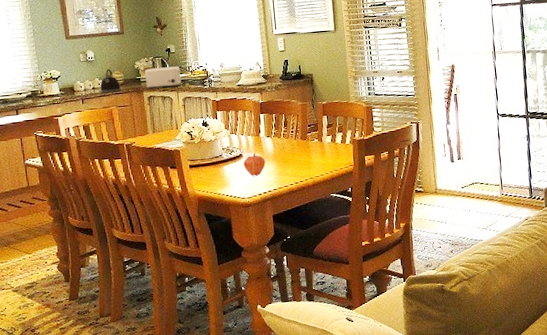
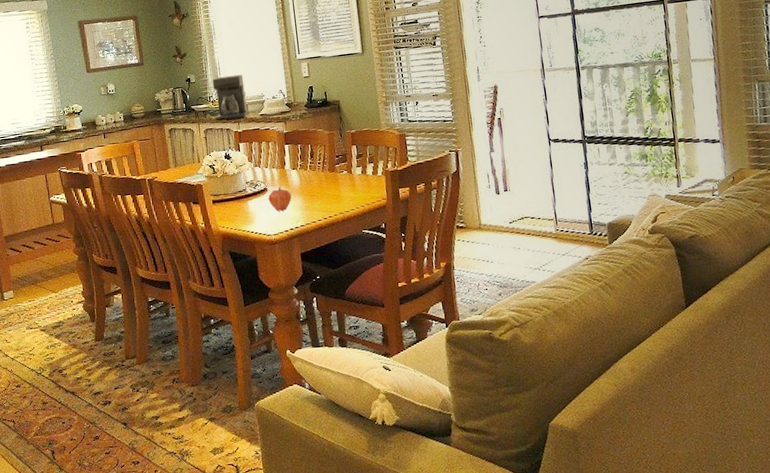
kettle: present [100,68,121,94] -> none [121,101,142,128]
toaster: present [145,66,182,89] -> none [165,96,203,122]
coffee maker: none [191,46,226,90] -> present [212,74,249,121]

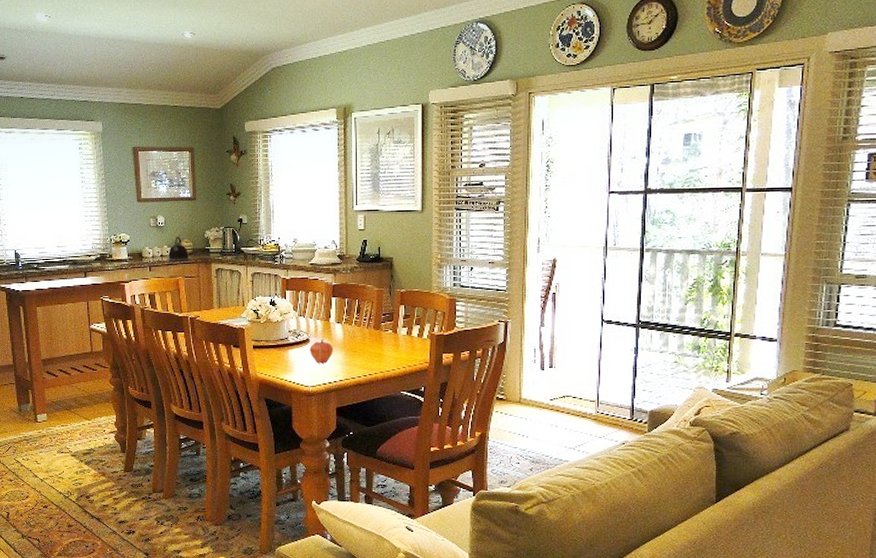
kettle: none [121,101,142,128] -> present [168,236,189,263]
coffee maker: present [212,74,249,121] -> none [264,220,299,266]

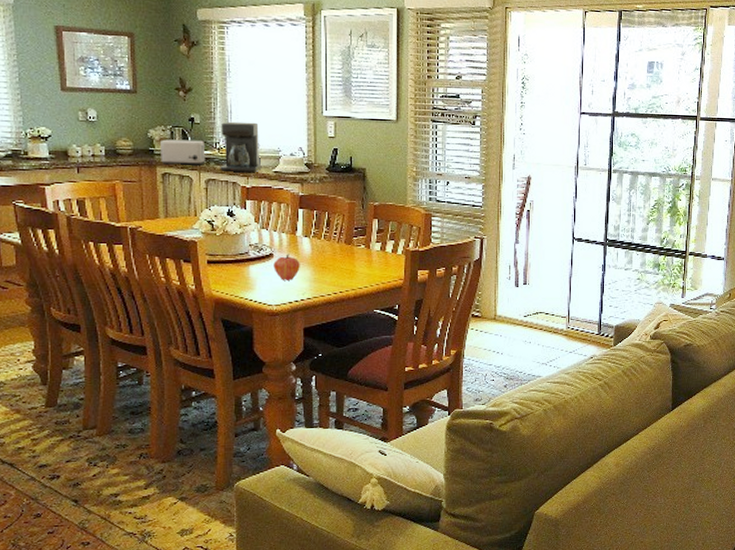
kettle: present [168,236,189,263] -> none [102,133,128,165]
toaster: none [215,238,252,261] -> present [161,139,206,165]
coffee maker: none [264,220,299,266] -> present [220,121,261,173]

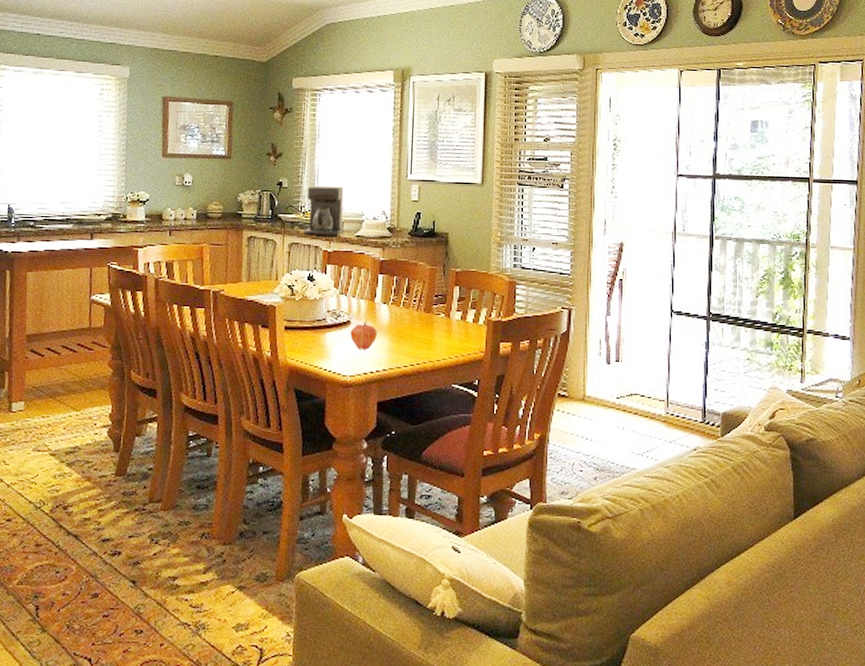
toaster: present [161,139,206,165] -> none [248,203,291,229]

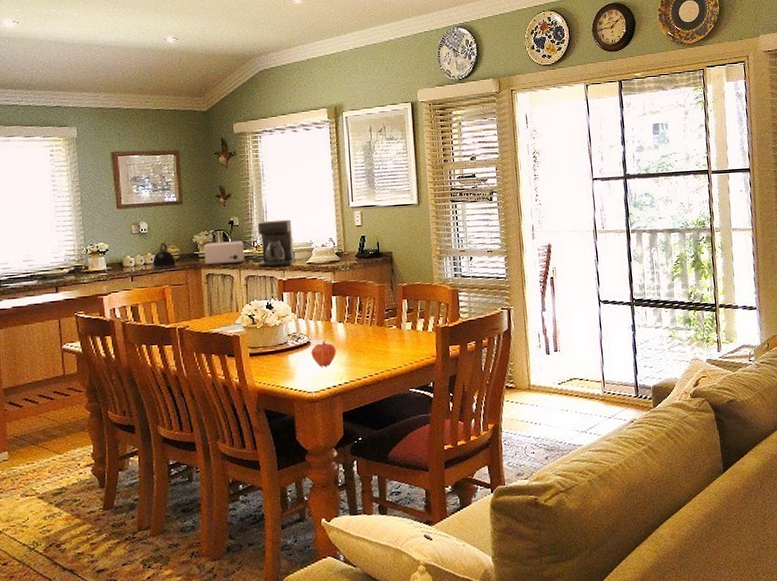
kettle: none [193,197,217,228] -> present [152,242,176,271]
toaster: none [248,203,291,229] -> present [204,240,245,266]

